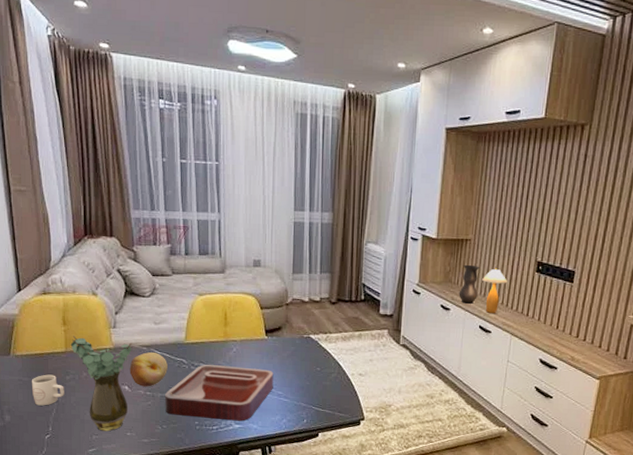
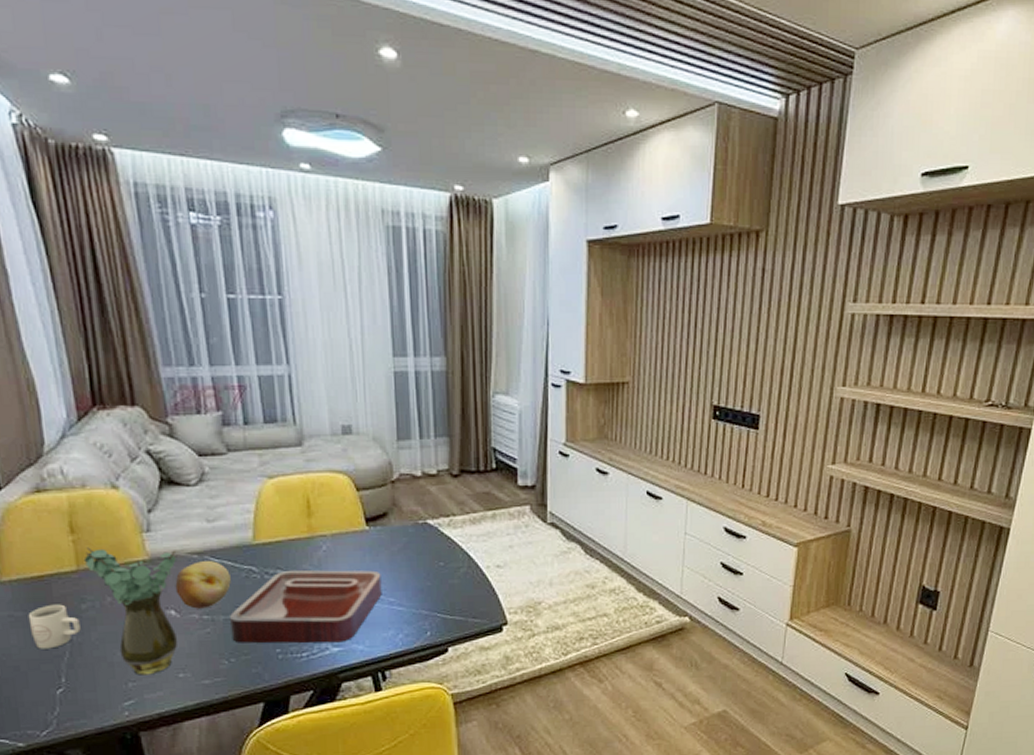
vase: present [459,264,480,304] -> none [618,414,642,464]
table lamp: present [481,266,507,313] -> none [645,414,678,474]

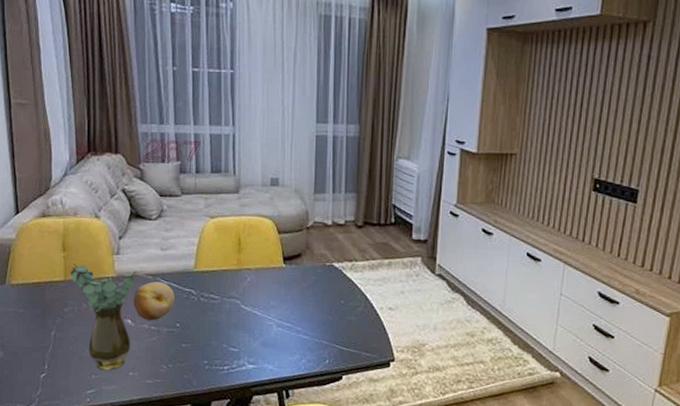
mug: present [28,604,81,649] -> none [27,305,62,341]
decorative tray: present [230,569,382,643] -> none [171,295,292,361]

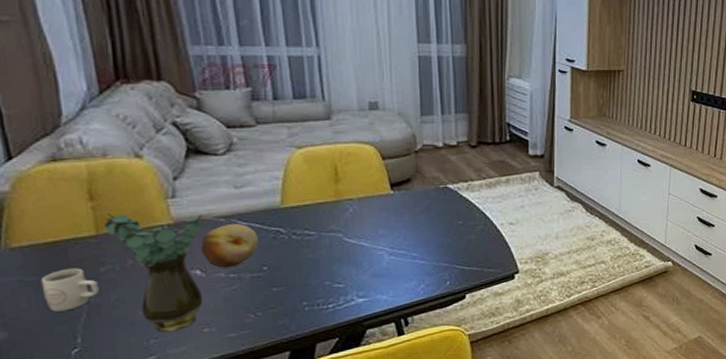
mug: none [27,305,62,341] -> present [40,268,99,312]

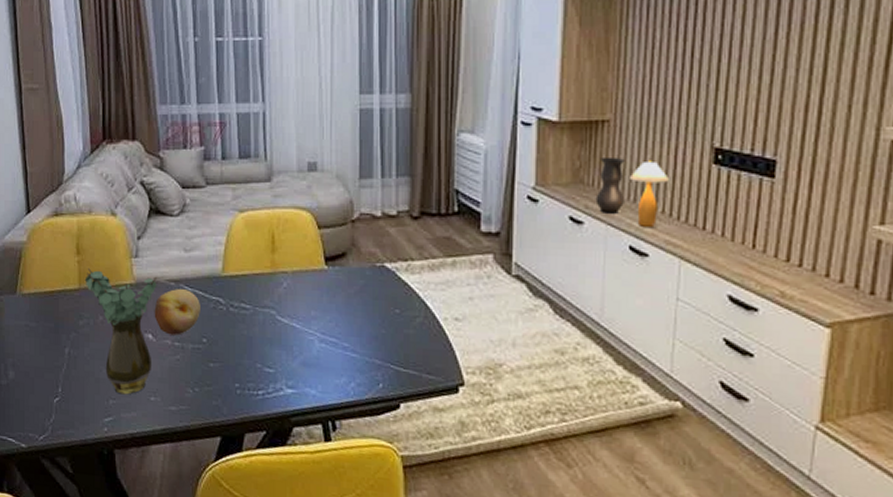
mug: present [40,268,99,312] -> none [39,318,77,360]
vase: none [614,96,634,138] -> present [595,156,625,214]
table lamp: none [637,97,663,146] -> present [628,157,669,227]

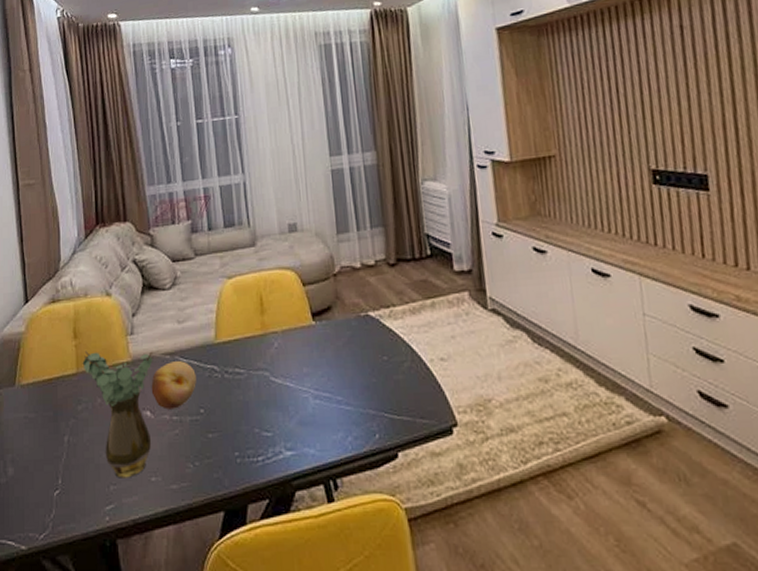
vase: present [595,156,625,214] -> none [552,187,581,241]
table lamp: present [628,157,669,227] -> none [580,184,617,249]

